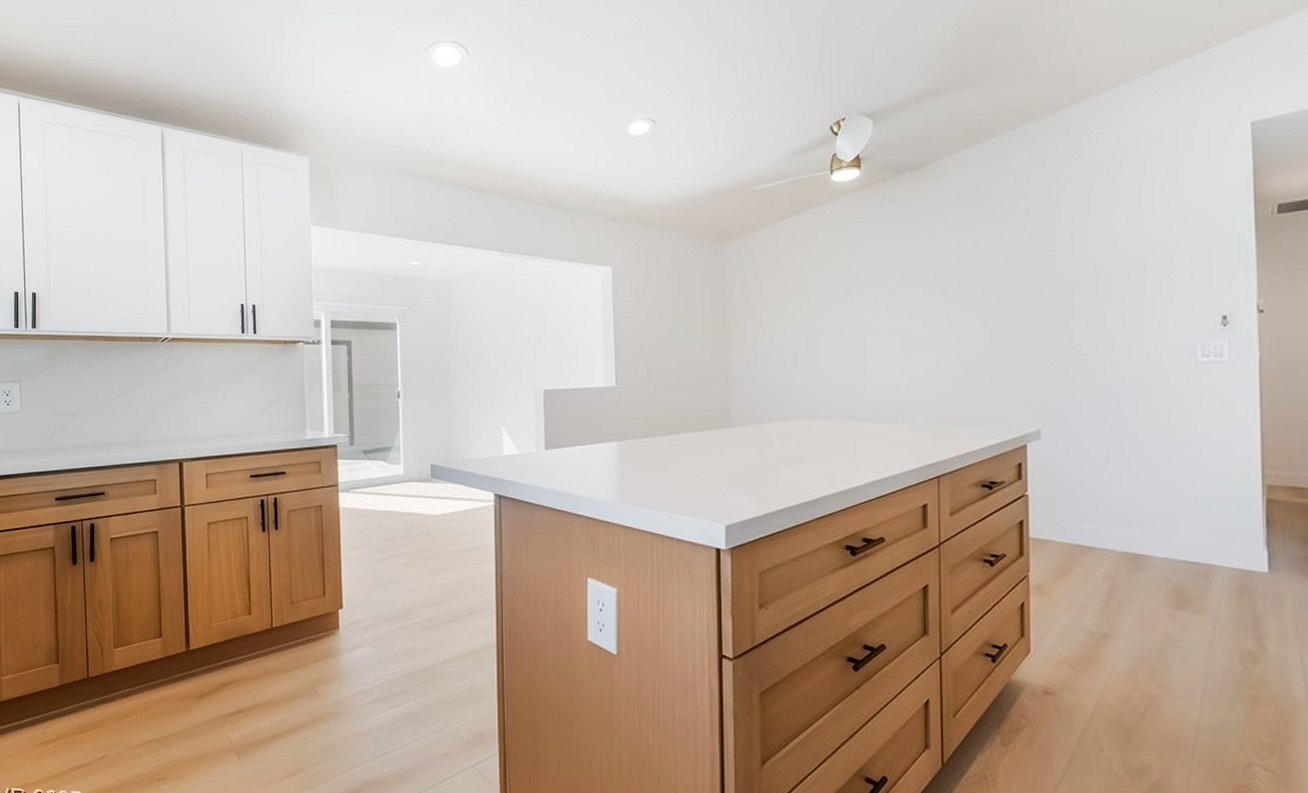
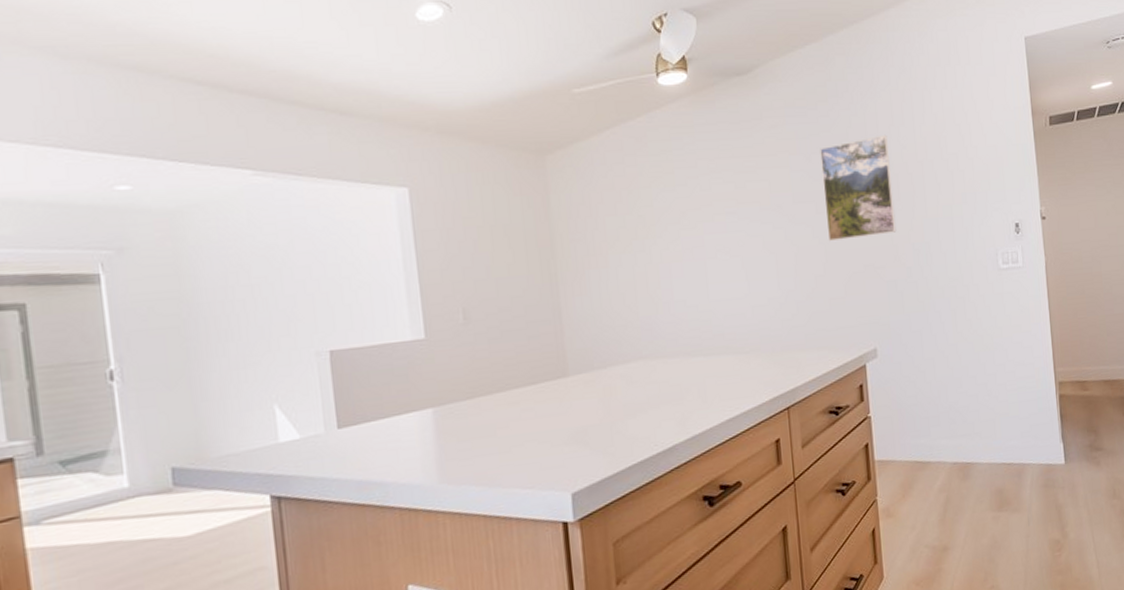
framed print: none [992,224,1073,324] -> present [820,134,897,241]

